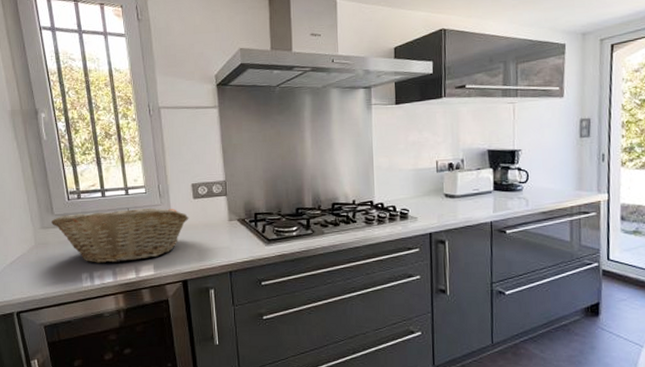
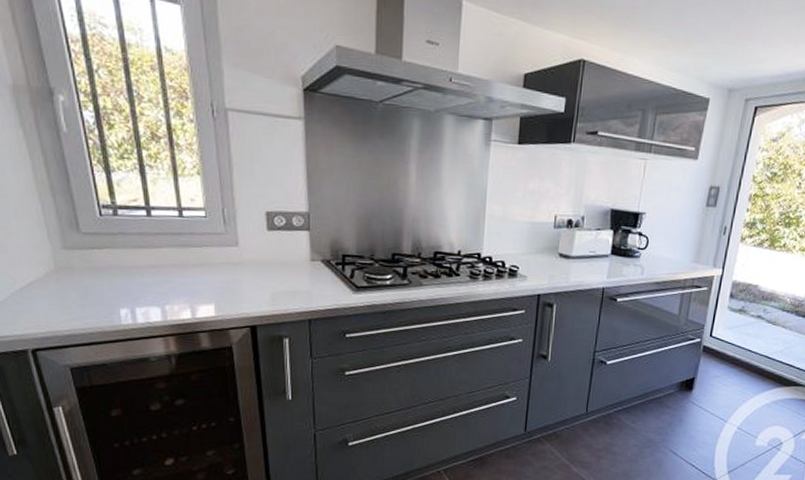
fruit basket: present [51,207,189,264] -> none [76,234,261,299]

